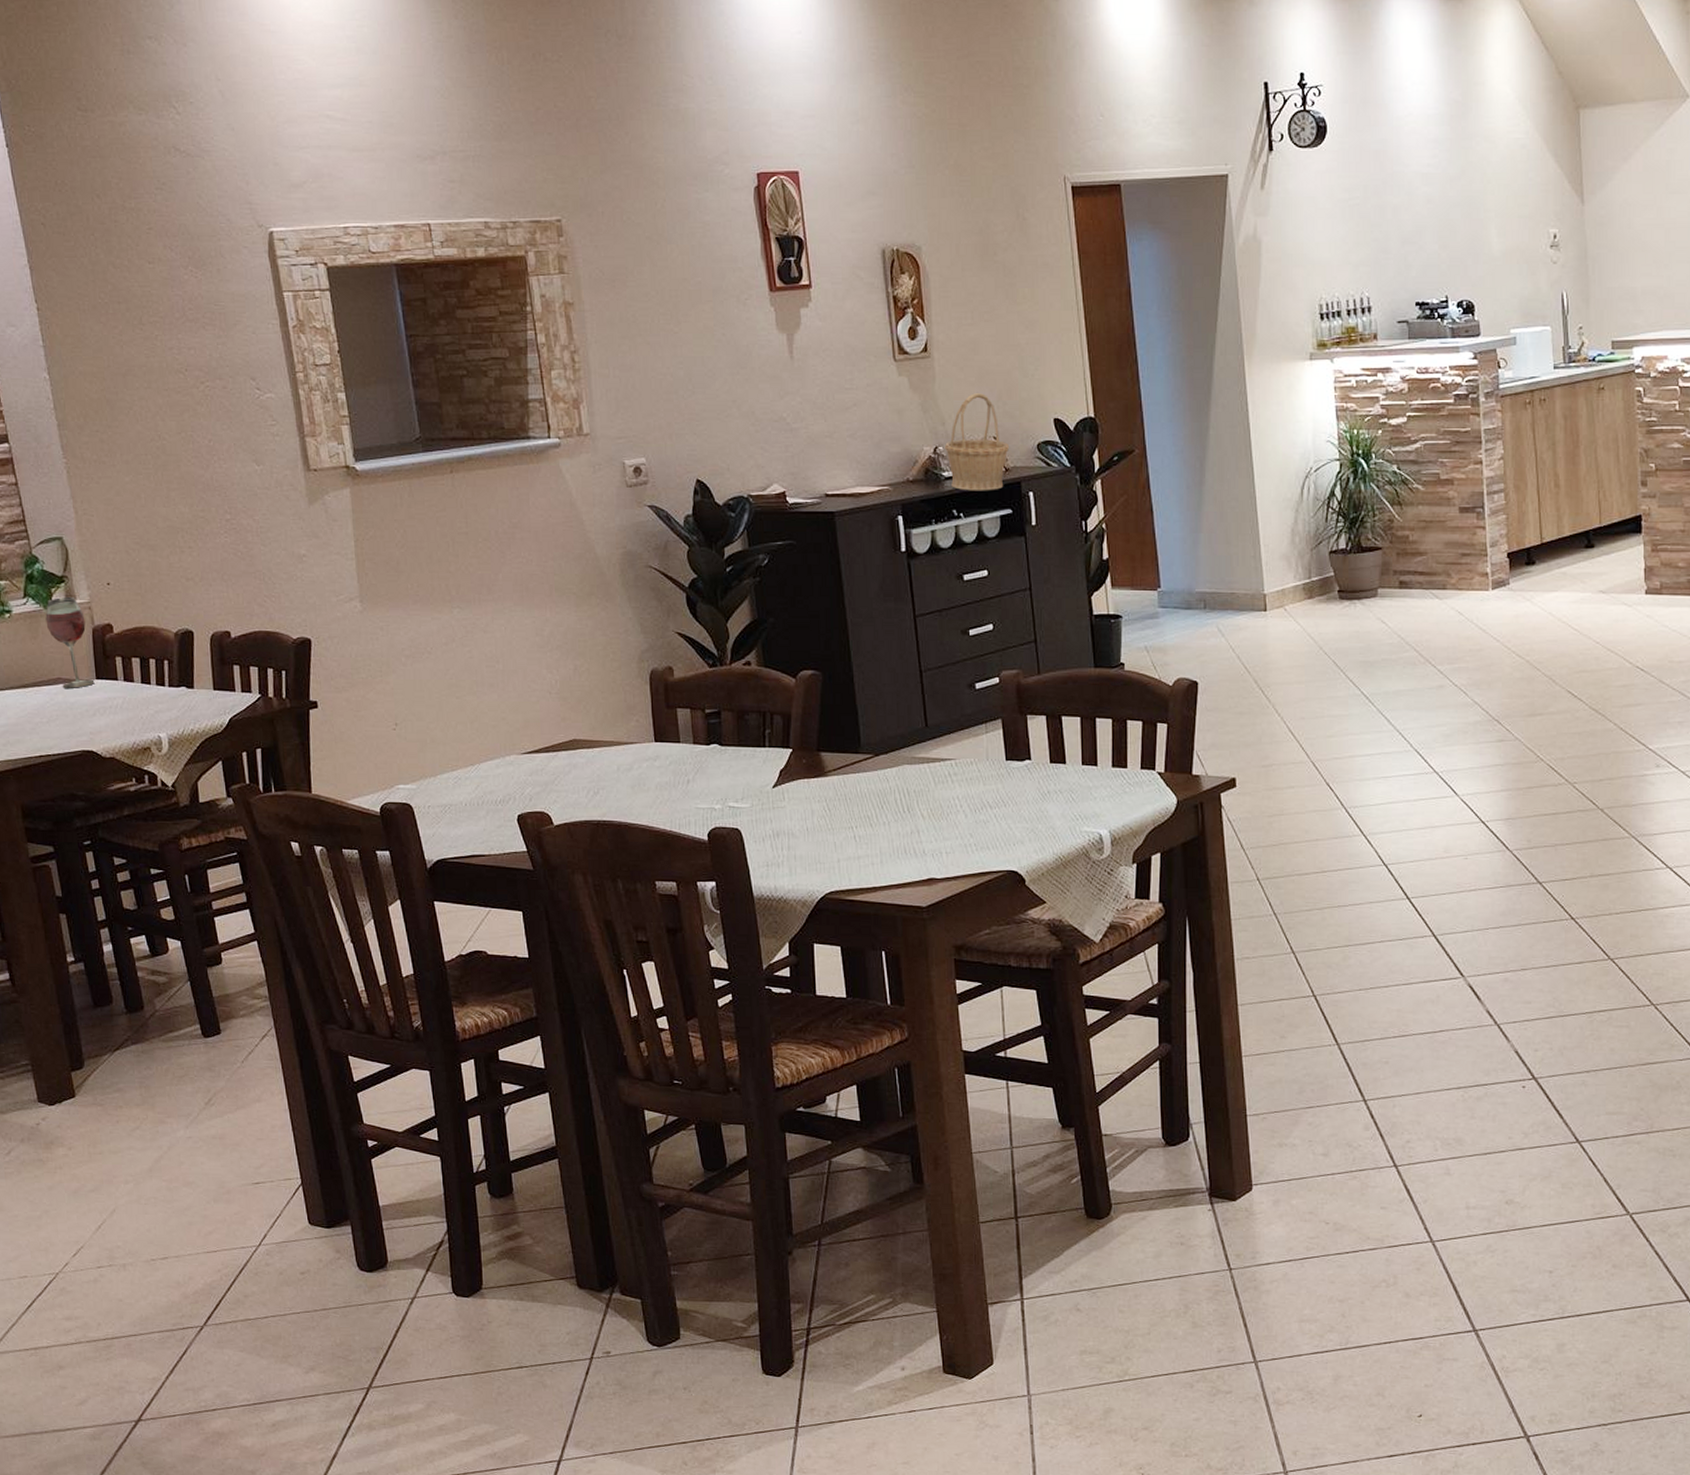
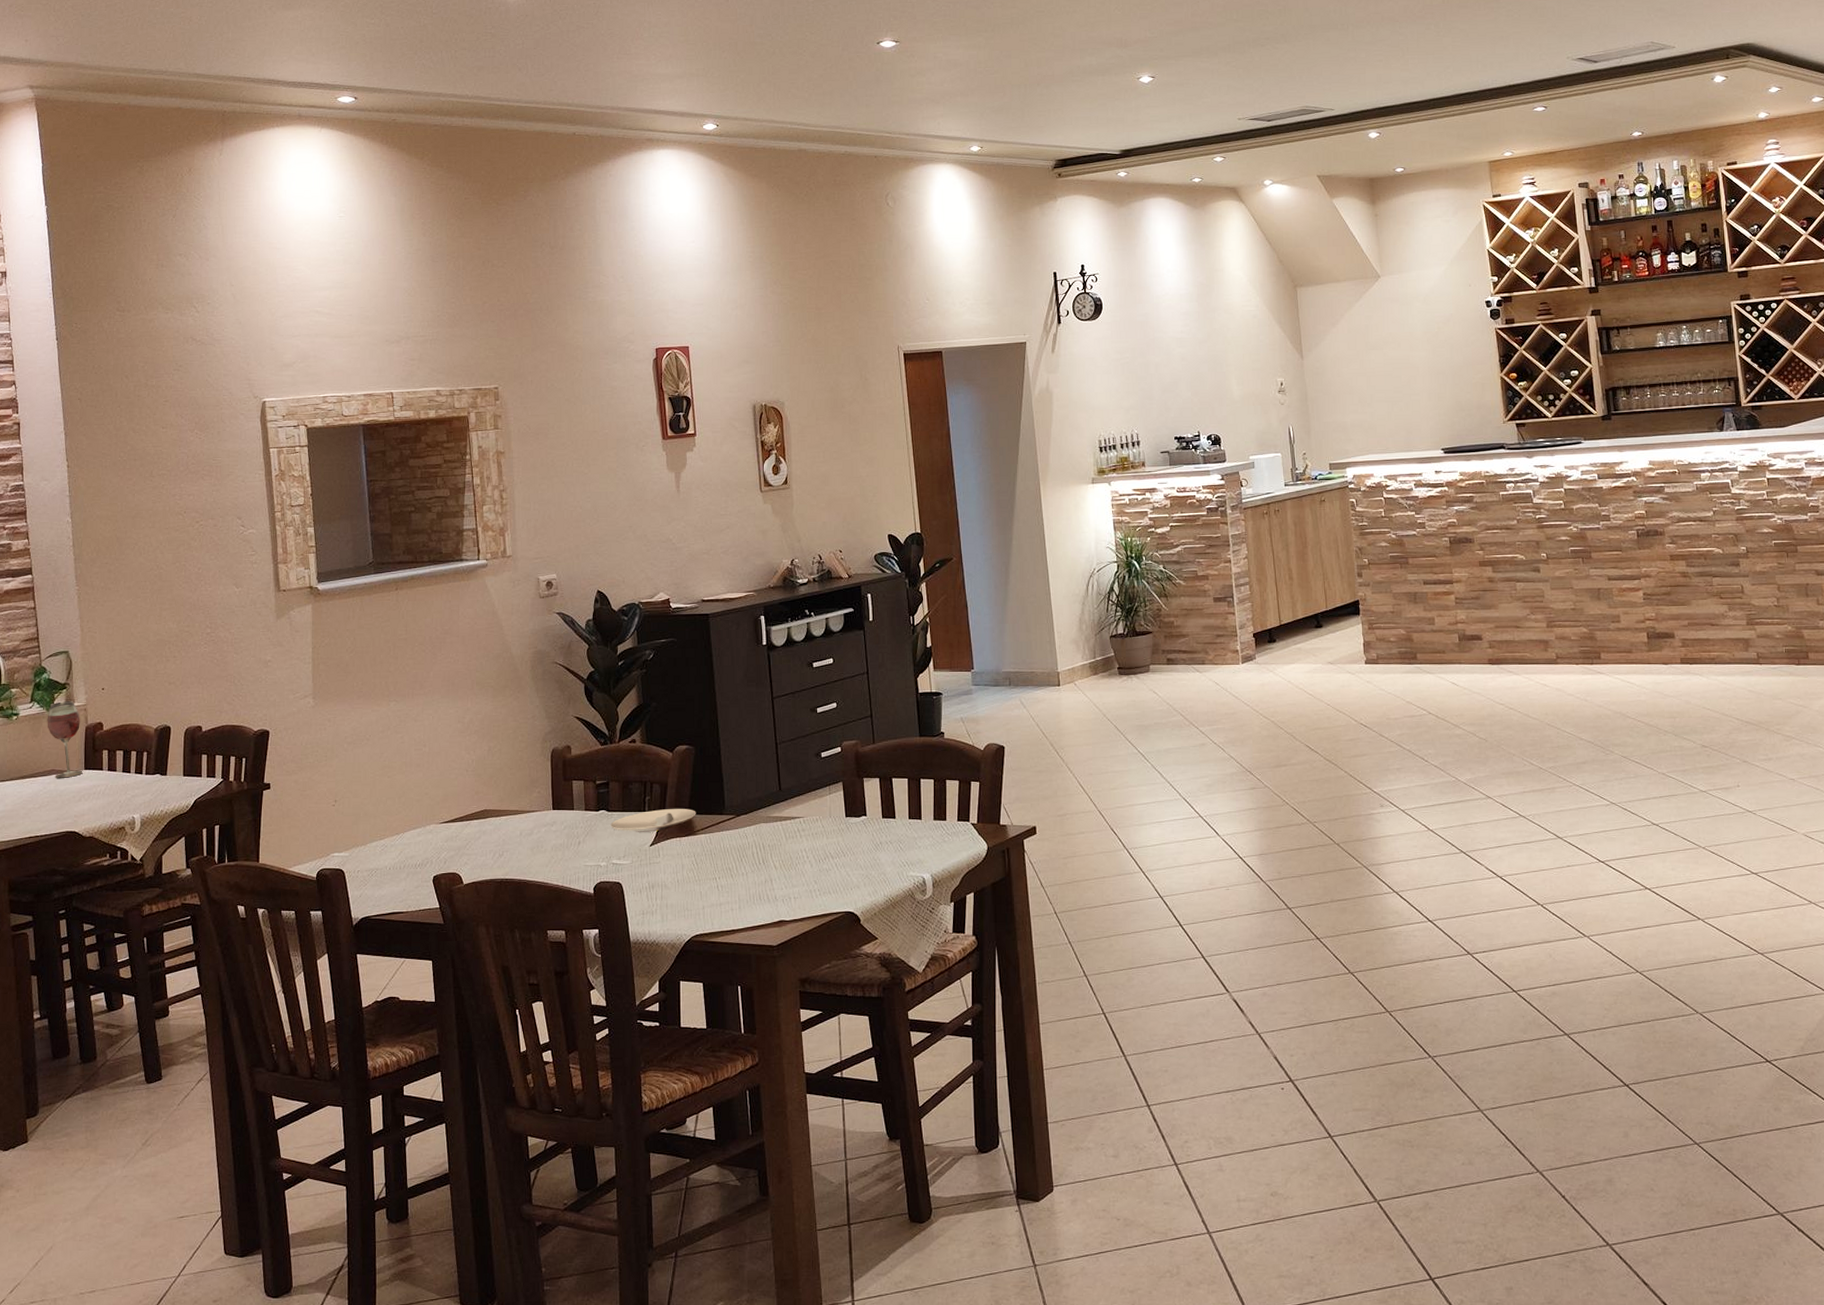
plate: none [724,745,827,771] -> present [610,809,696,832]
basket: present [945,392,1009,491] -> none [800,515,851,595]

